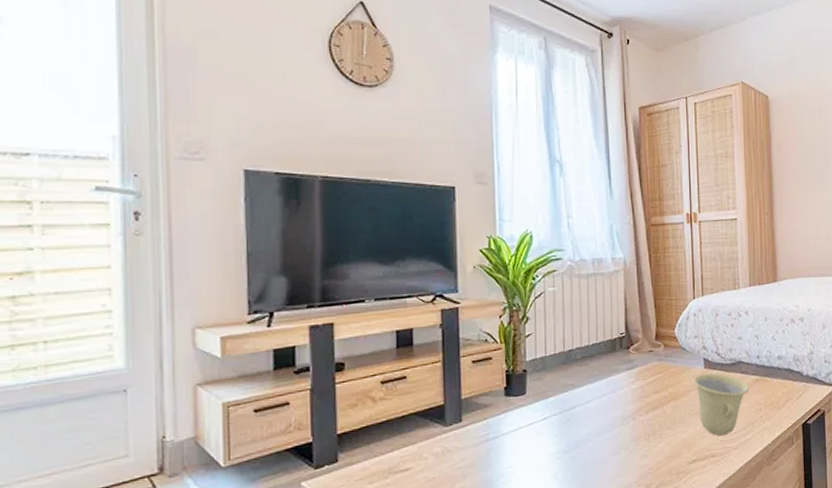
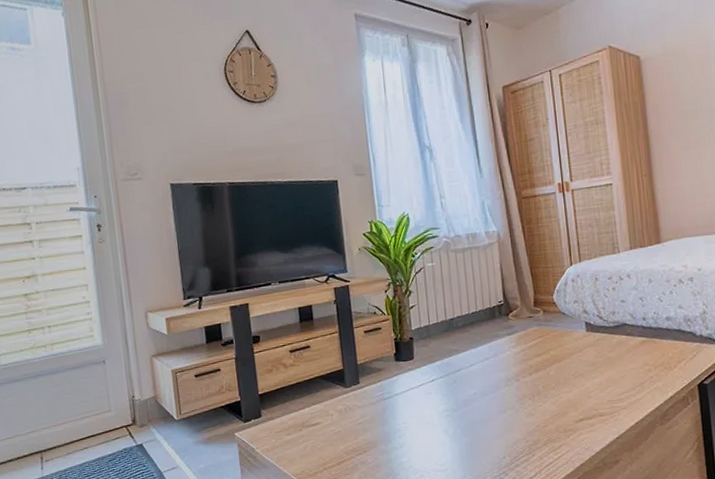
cup: present [693,373,750,436] -> none [575,336,637,397]

